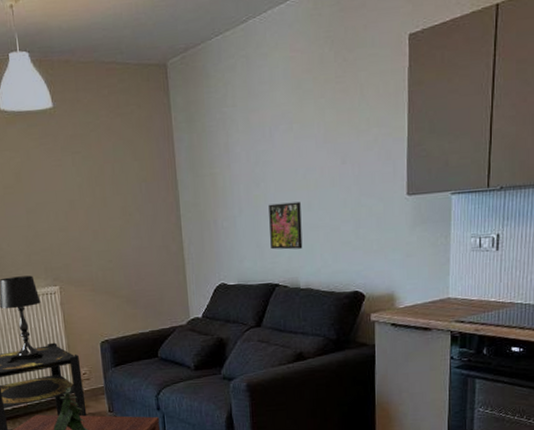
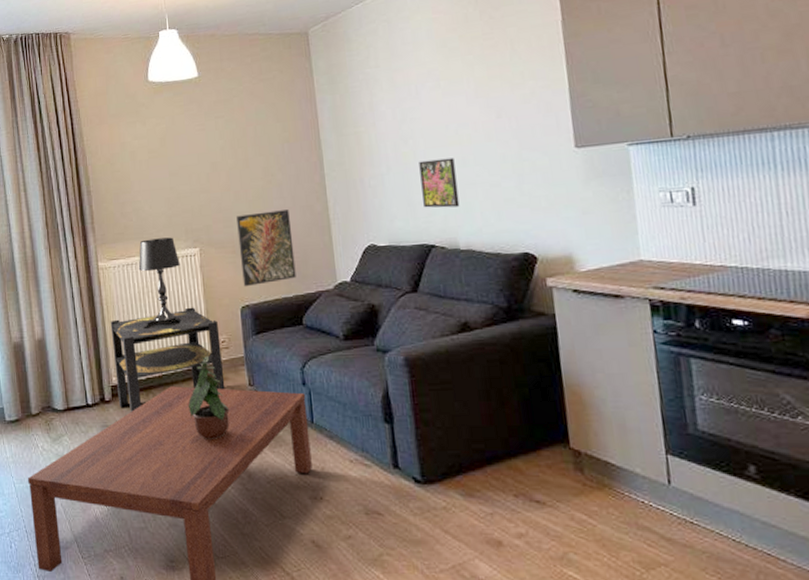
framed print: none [95,249,153,324] -> present [236,209,296,287]

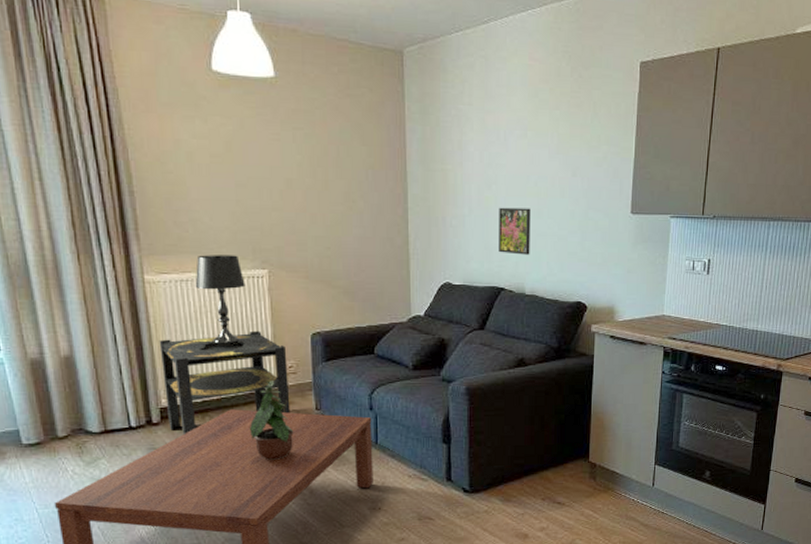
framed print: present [236,209,296,287] -> none [312,239,371,314]

